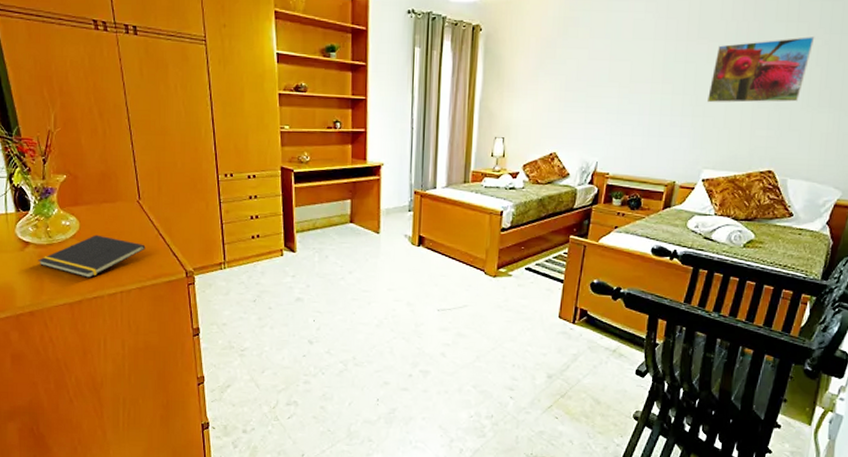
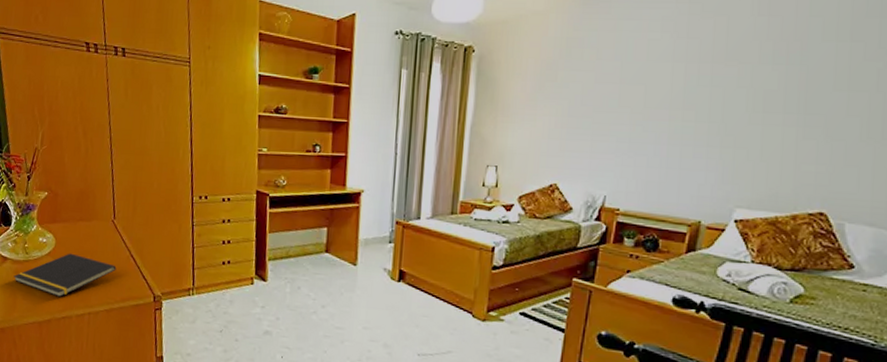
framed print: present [707,37,815,103] -> none [739,58,874,133]

